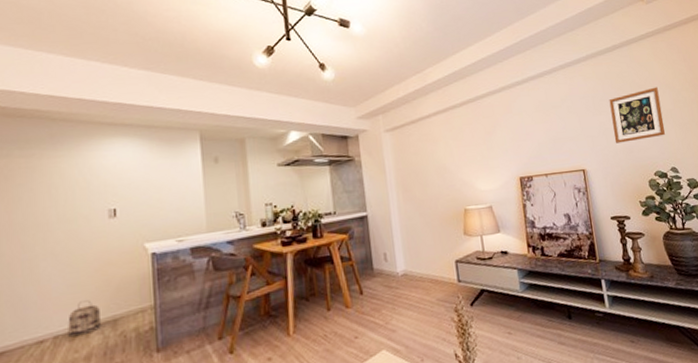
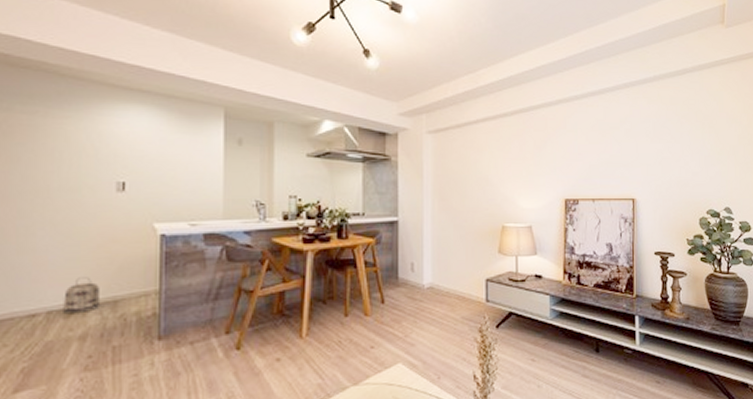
picture frame: present [609,87,665,144] -> none [670,119,725,175]

